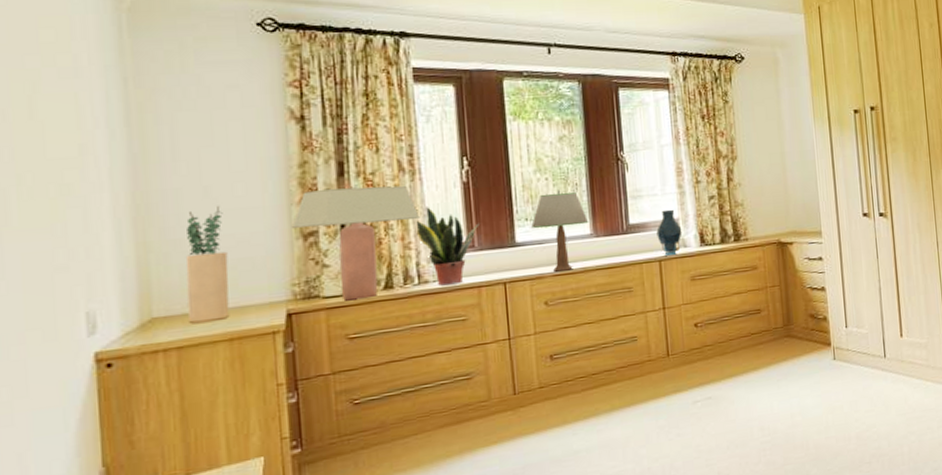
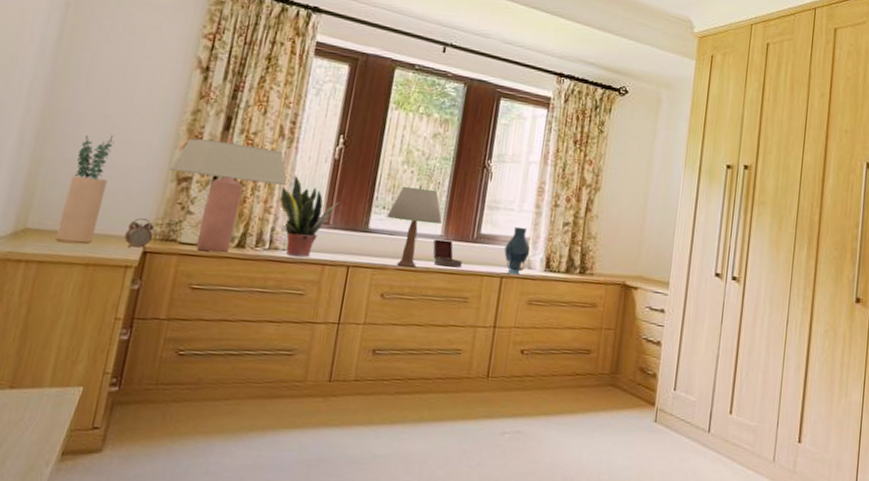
alarm clock: none [262,281,292,314] -> present [123,218,154,248]
jewelry box: none [585,237,618,264] -> present [433,239,462,268]

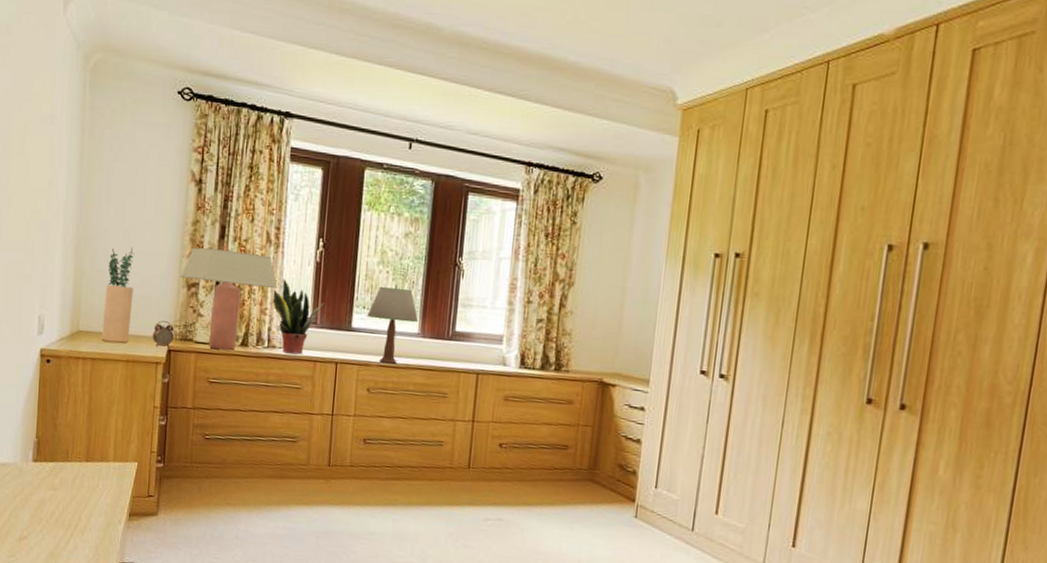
jewelry box: present [433,239,462,268] -> none [411,337,439,365]
vase: present [504,226,531,275] -> none [479,323,505,372]

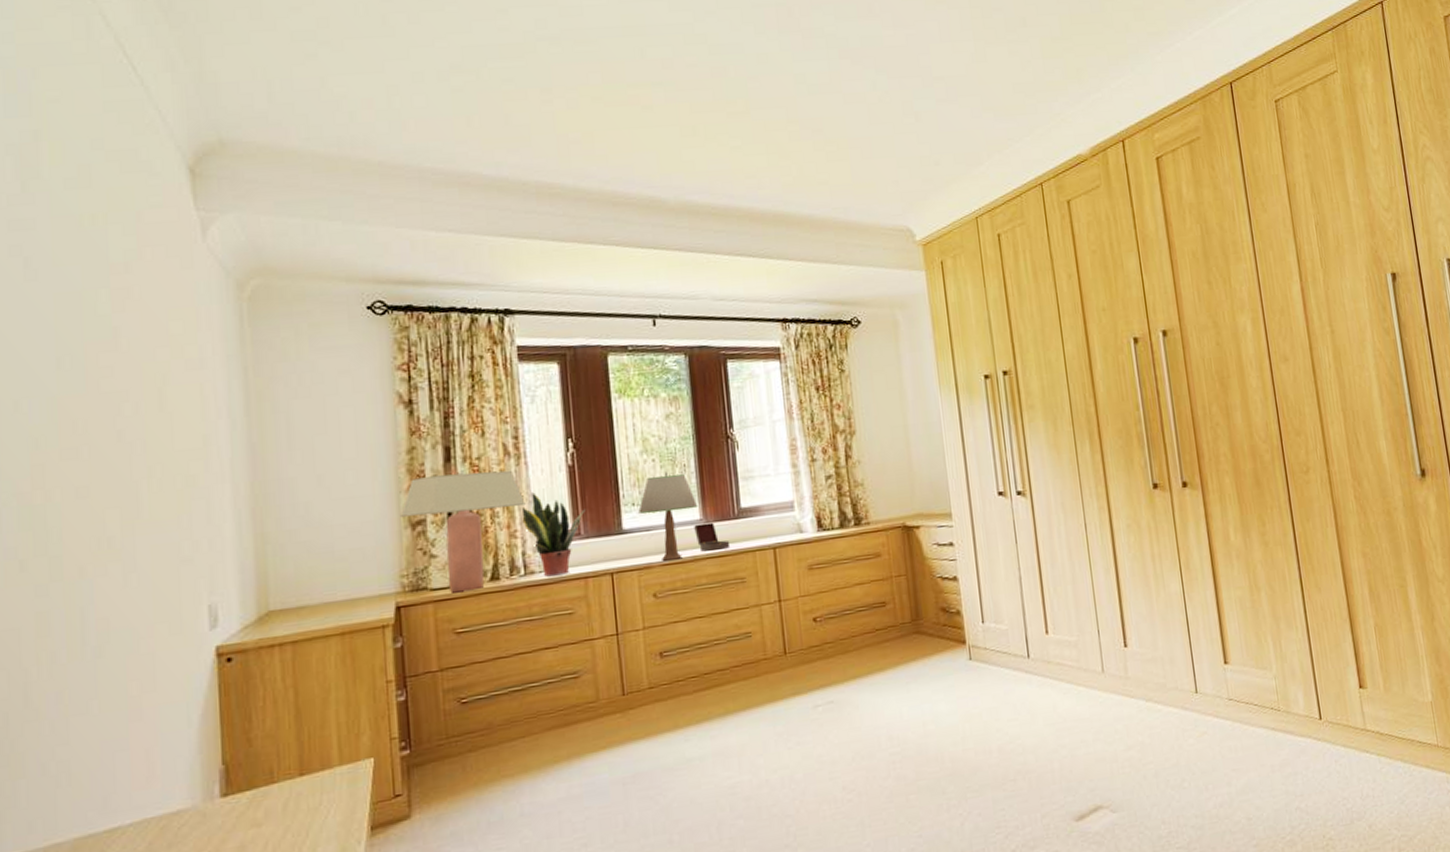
vase: present [101,247,135,344] -> none [300,494,341,618]
alarm clock: present [152,321,174,347] -> none [372,573,401,607]
jewelry box: none [411,337,439,365] -> present [694,522,729,552]

